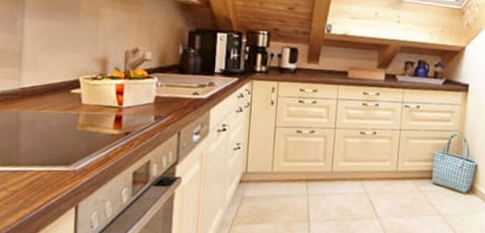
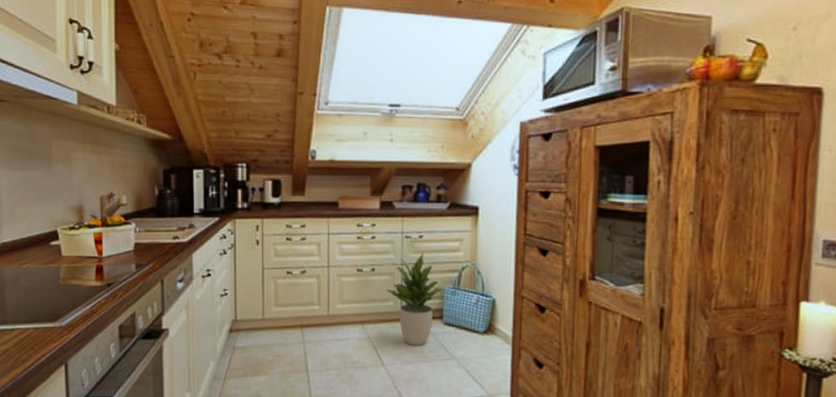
potted plant: none [385,121,434,203] -> present [386,253,443,347]

